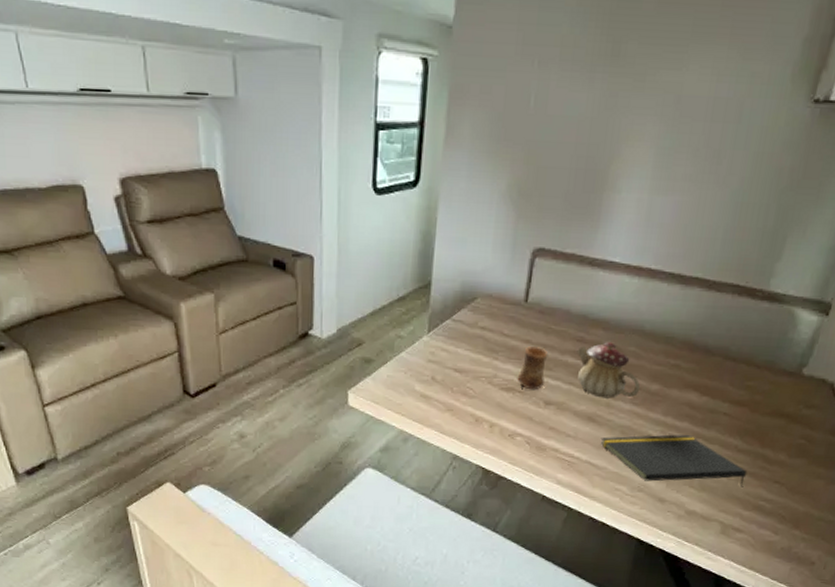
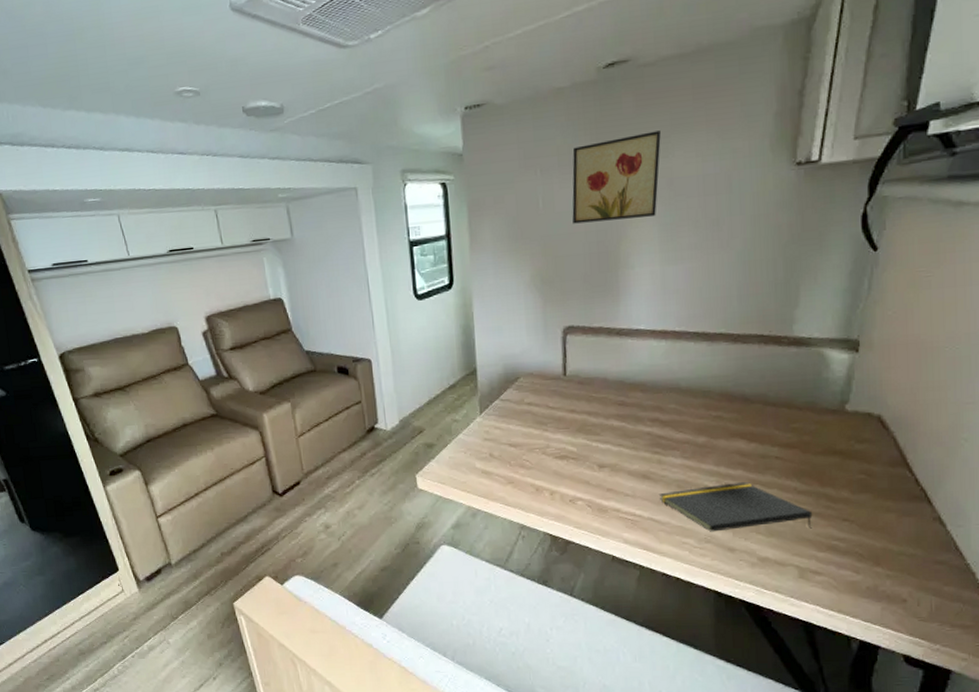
cup: present [517,346,548,391] -> none [568,415,595,456]
wall art: none [564,36,679,136] -> present [572,131,661,224]
teapot: present [576,342,641,399] -> none [620,402,688,456]

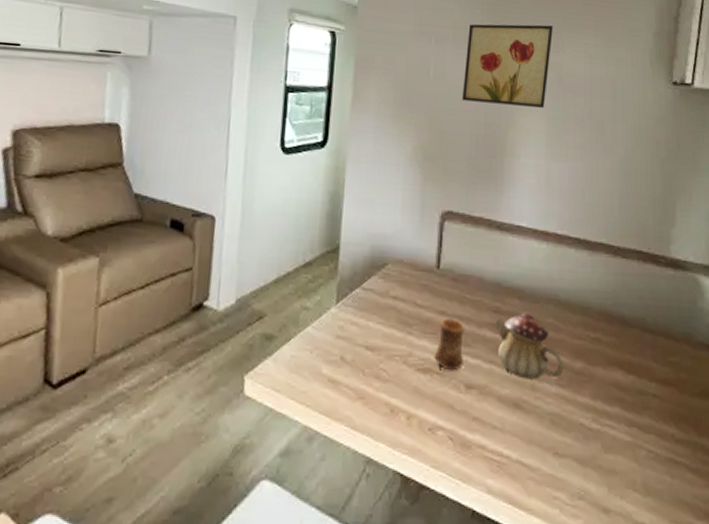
cup: none [568,415,595,456] -> present [434,319,465,371]
teapot: none [620,402,688,456] -> present [494,313,564,380]
notepad: present [658,482,813,532] -> none [530,423,690,489]

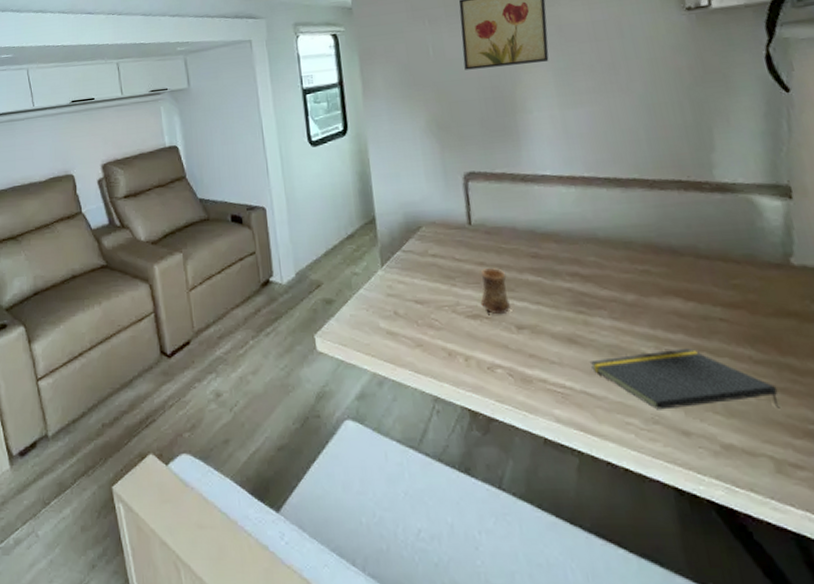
teapot: present [494,313,564,380] -> none [534,254,616,316]
notepad: none [530,423,690,489] -> present [589,349,780,410]

